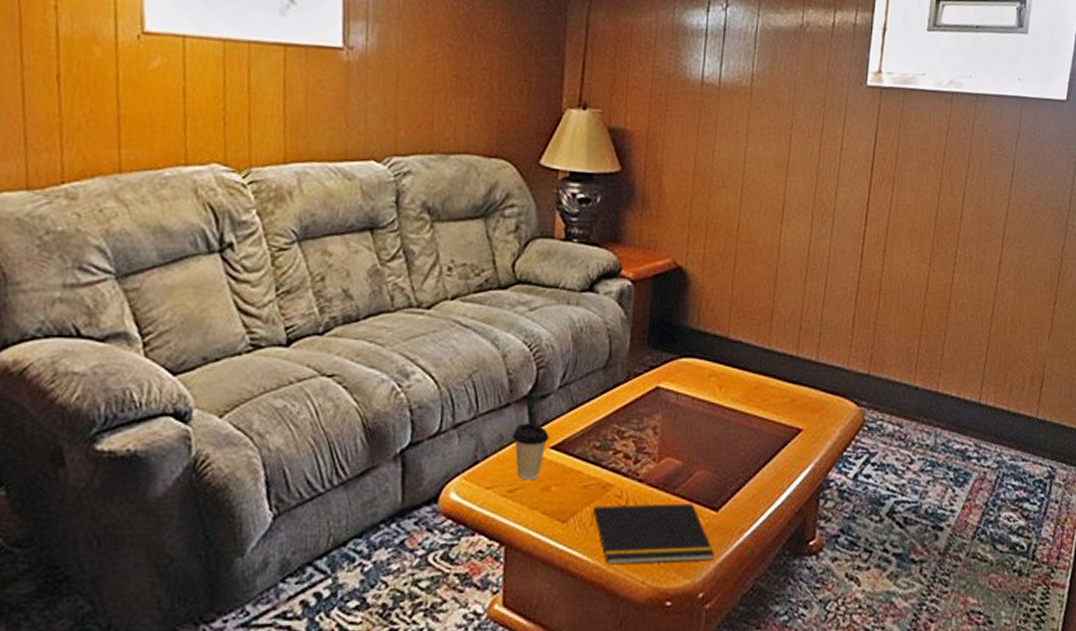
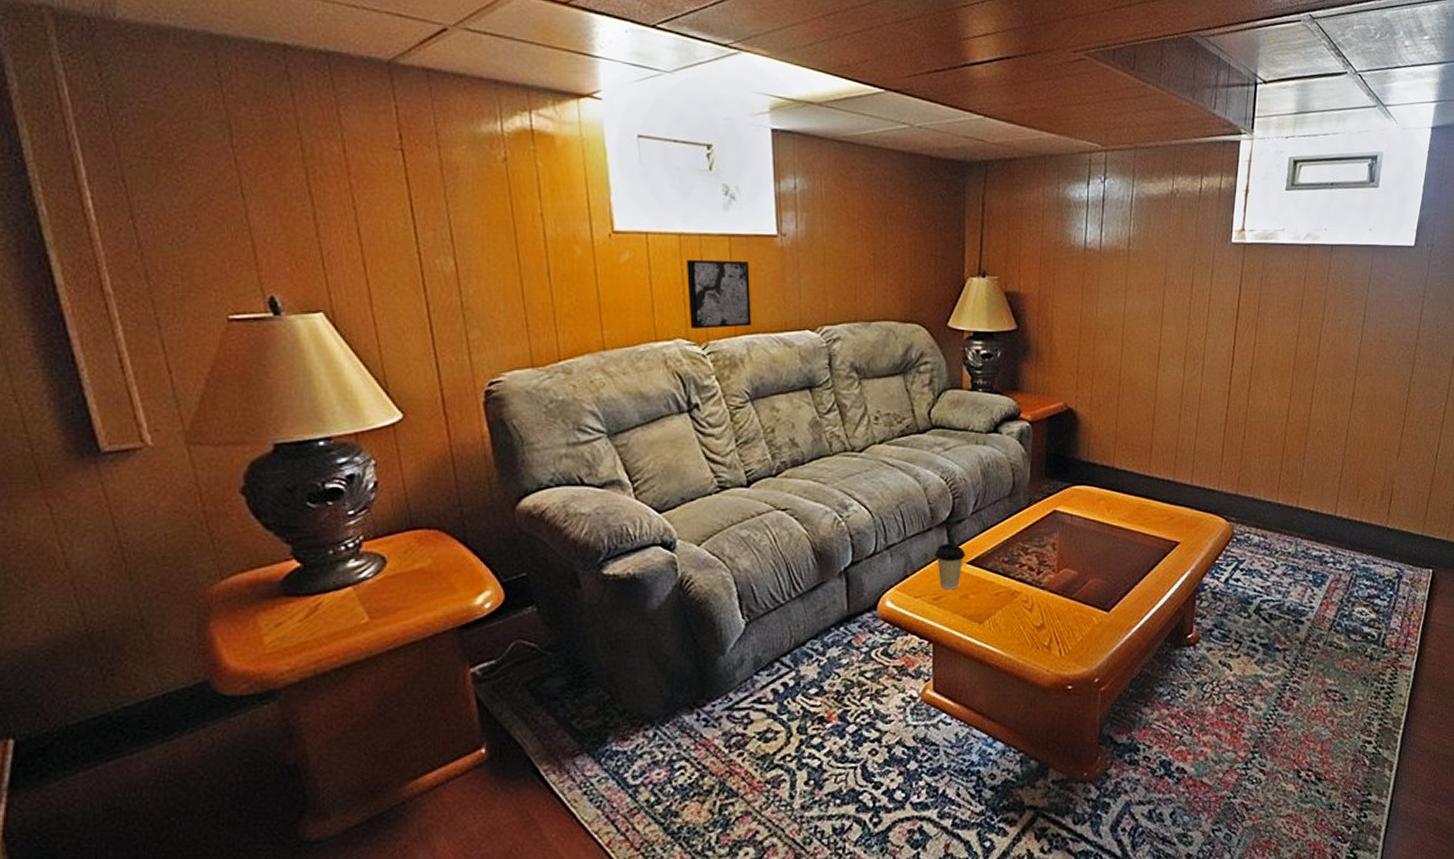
wall art: none [229,69,307,154] -> present [686,259,751,329]
notepad: present [590,503,714,565] -> none [1002,606,1107,657]

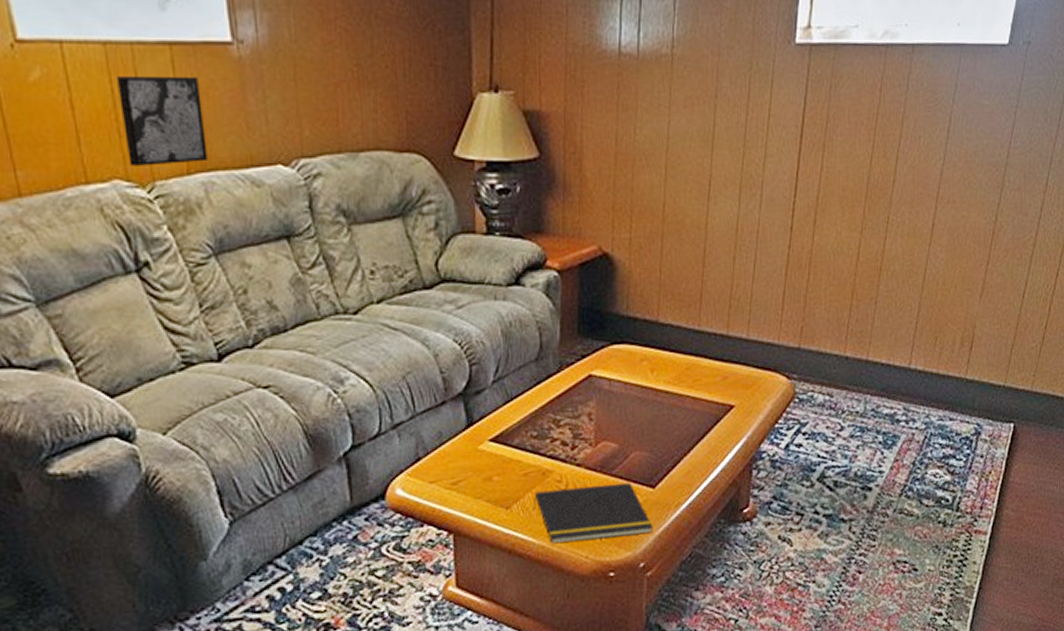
coffee cup: present [934,543,965,590] -> none [450,418,487,472]
notepad: none [1002,606,1107,657] -> present [533,482,653,544]

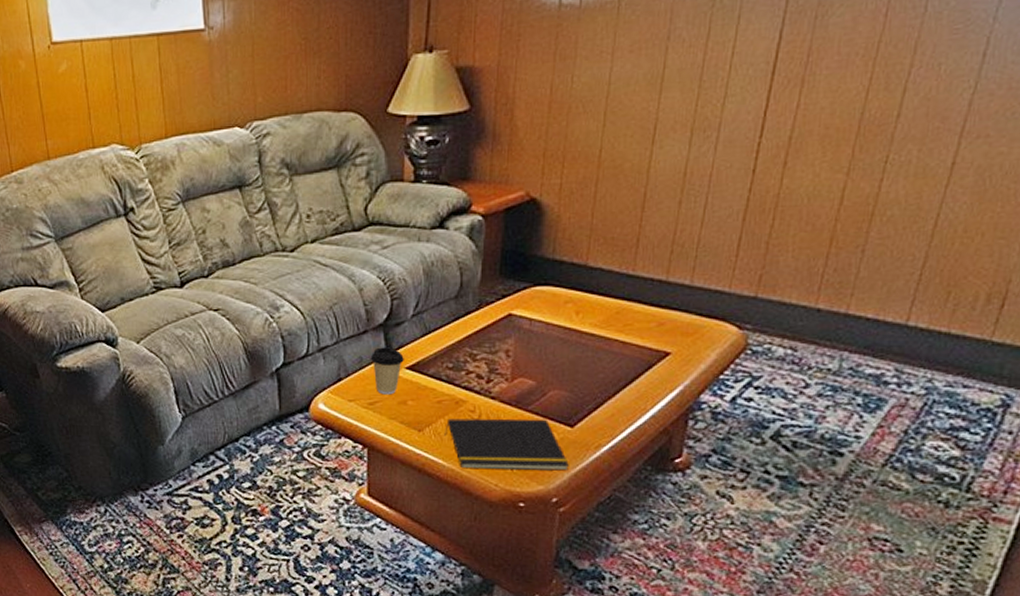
wall art: present [115,75,208,166] -> none [117,59,181,133]
coffee cup: none [450,418,487,472] -> present [370,347,404,395]

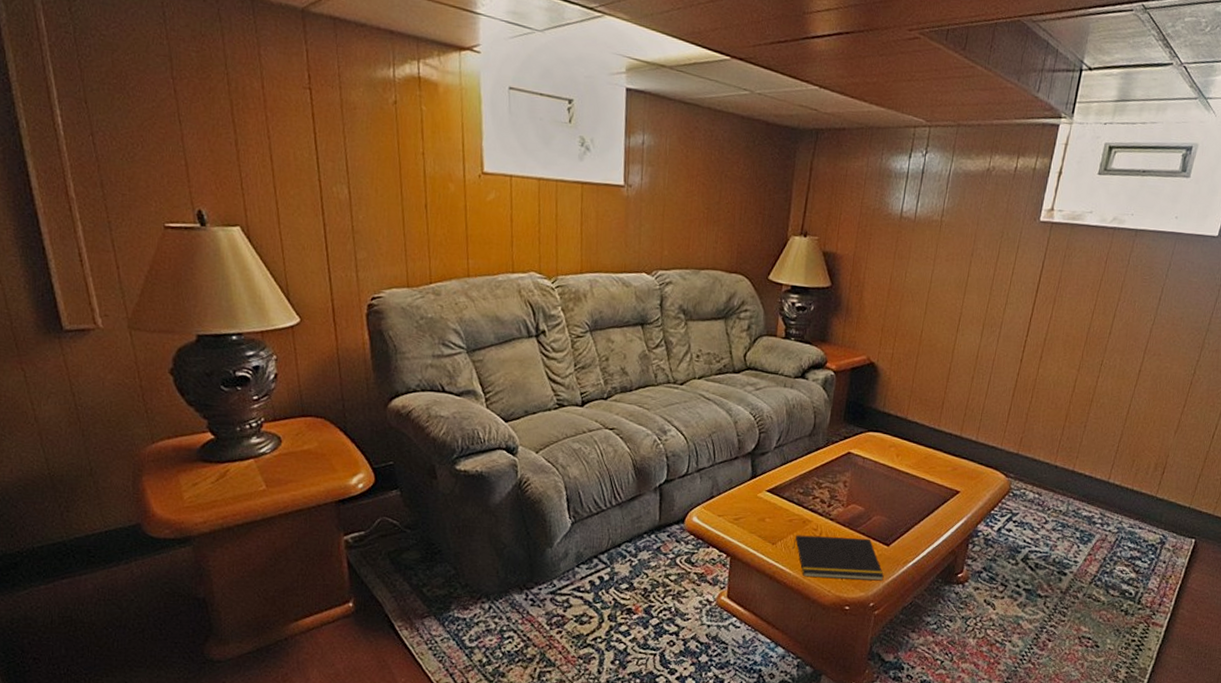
coffee cup: present [370,347,404,395] -> none [738,472,766,513]

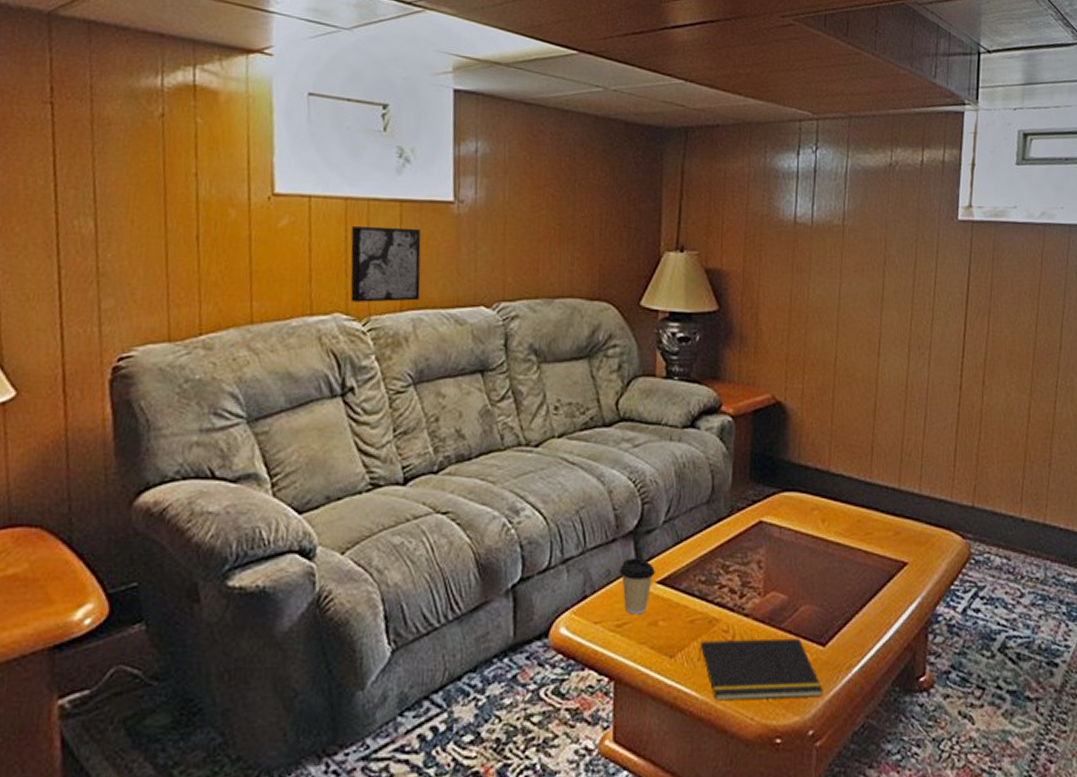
wall art: none [542,202,598,266] -> present [350,225,421,303]
coffee cup: none [738,472,766,513] -> present [618,558,655,615]

